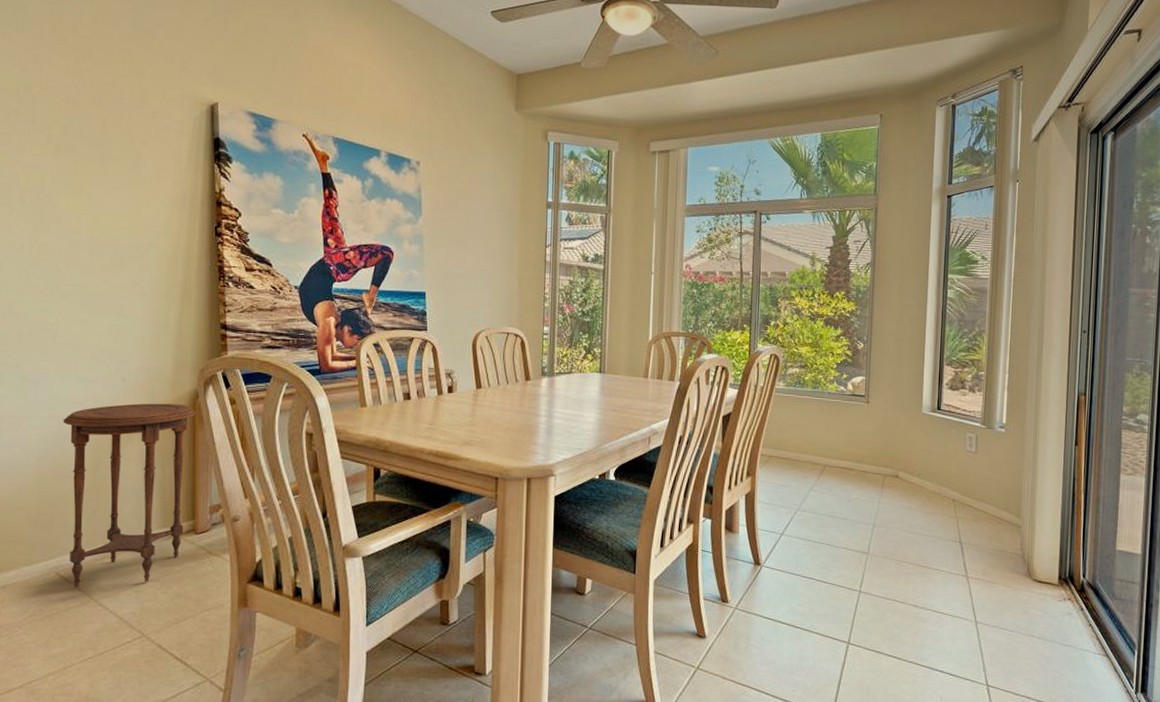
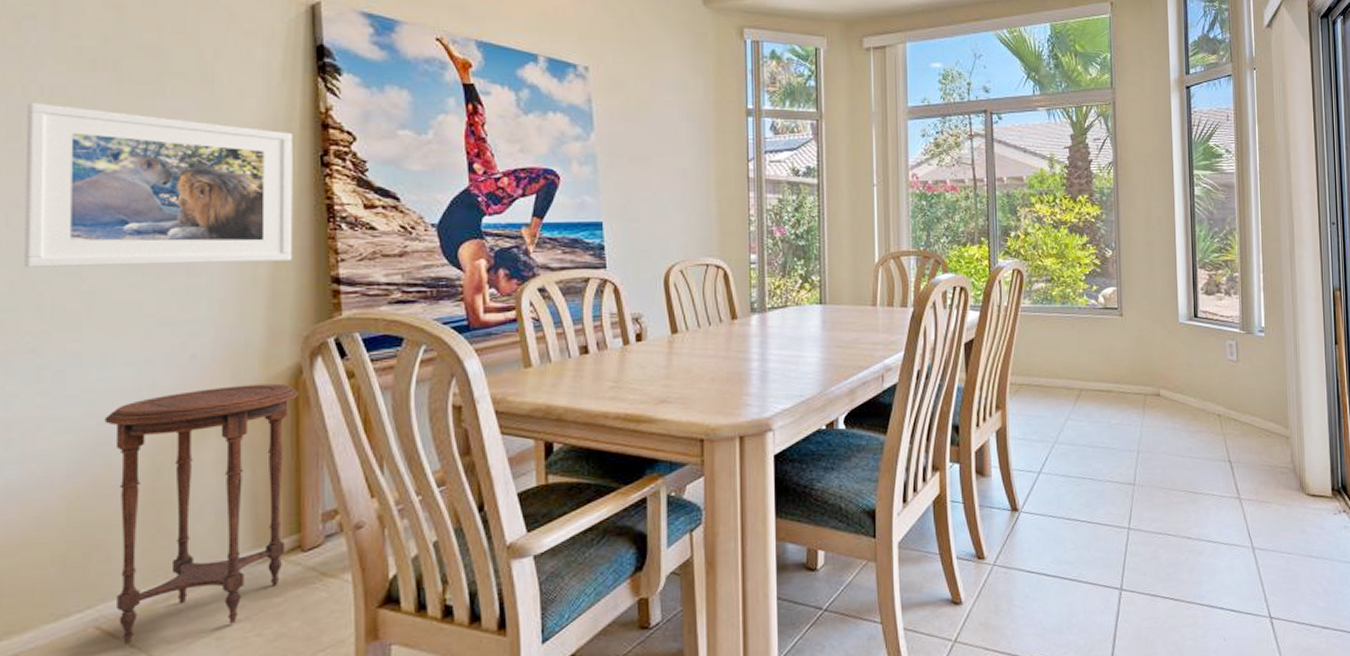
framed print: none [11,178,195,309] -> present [24,103,293,268]

